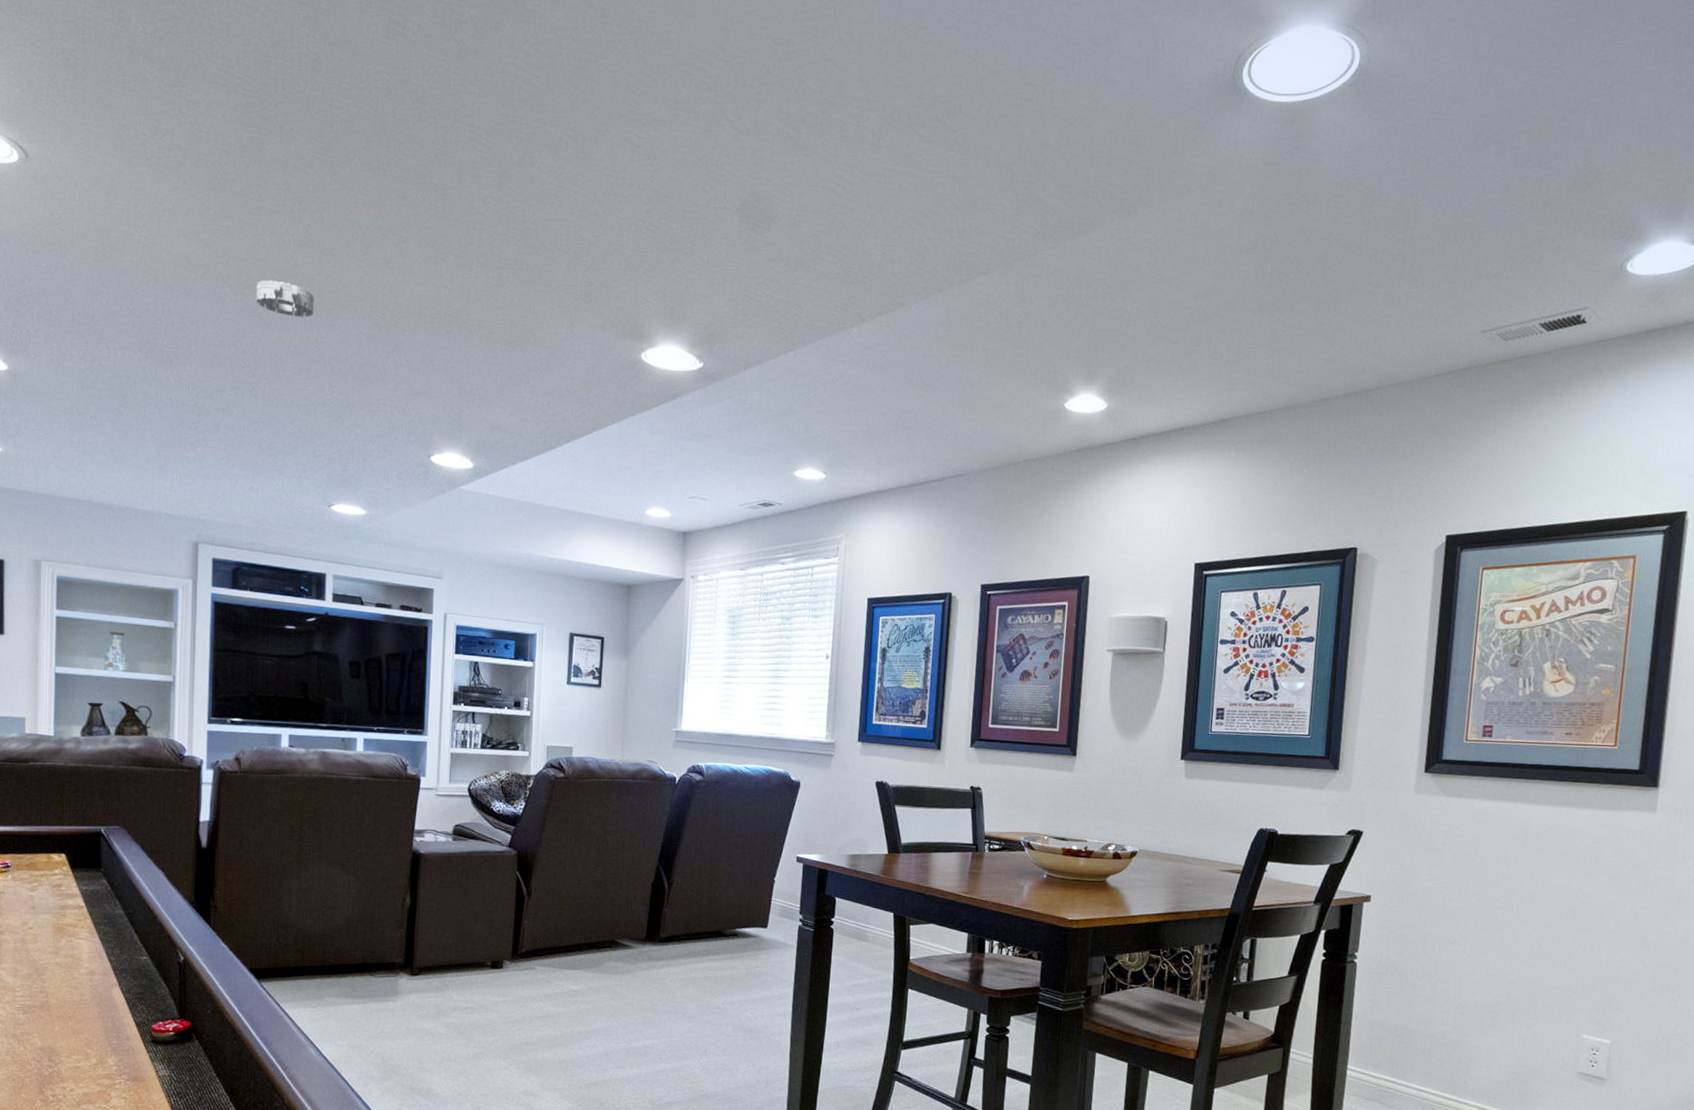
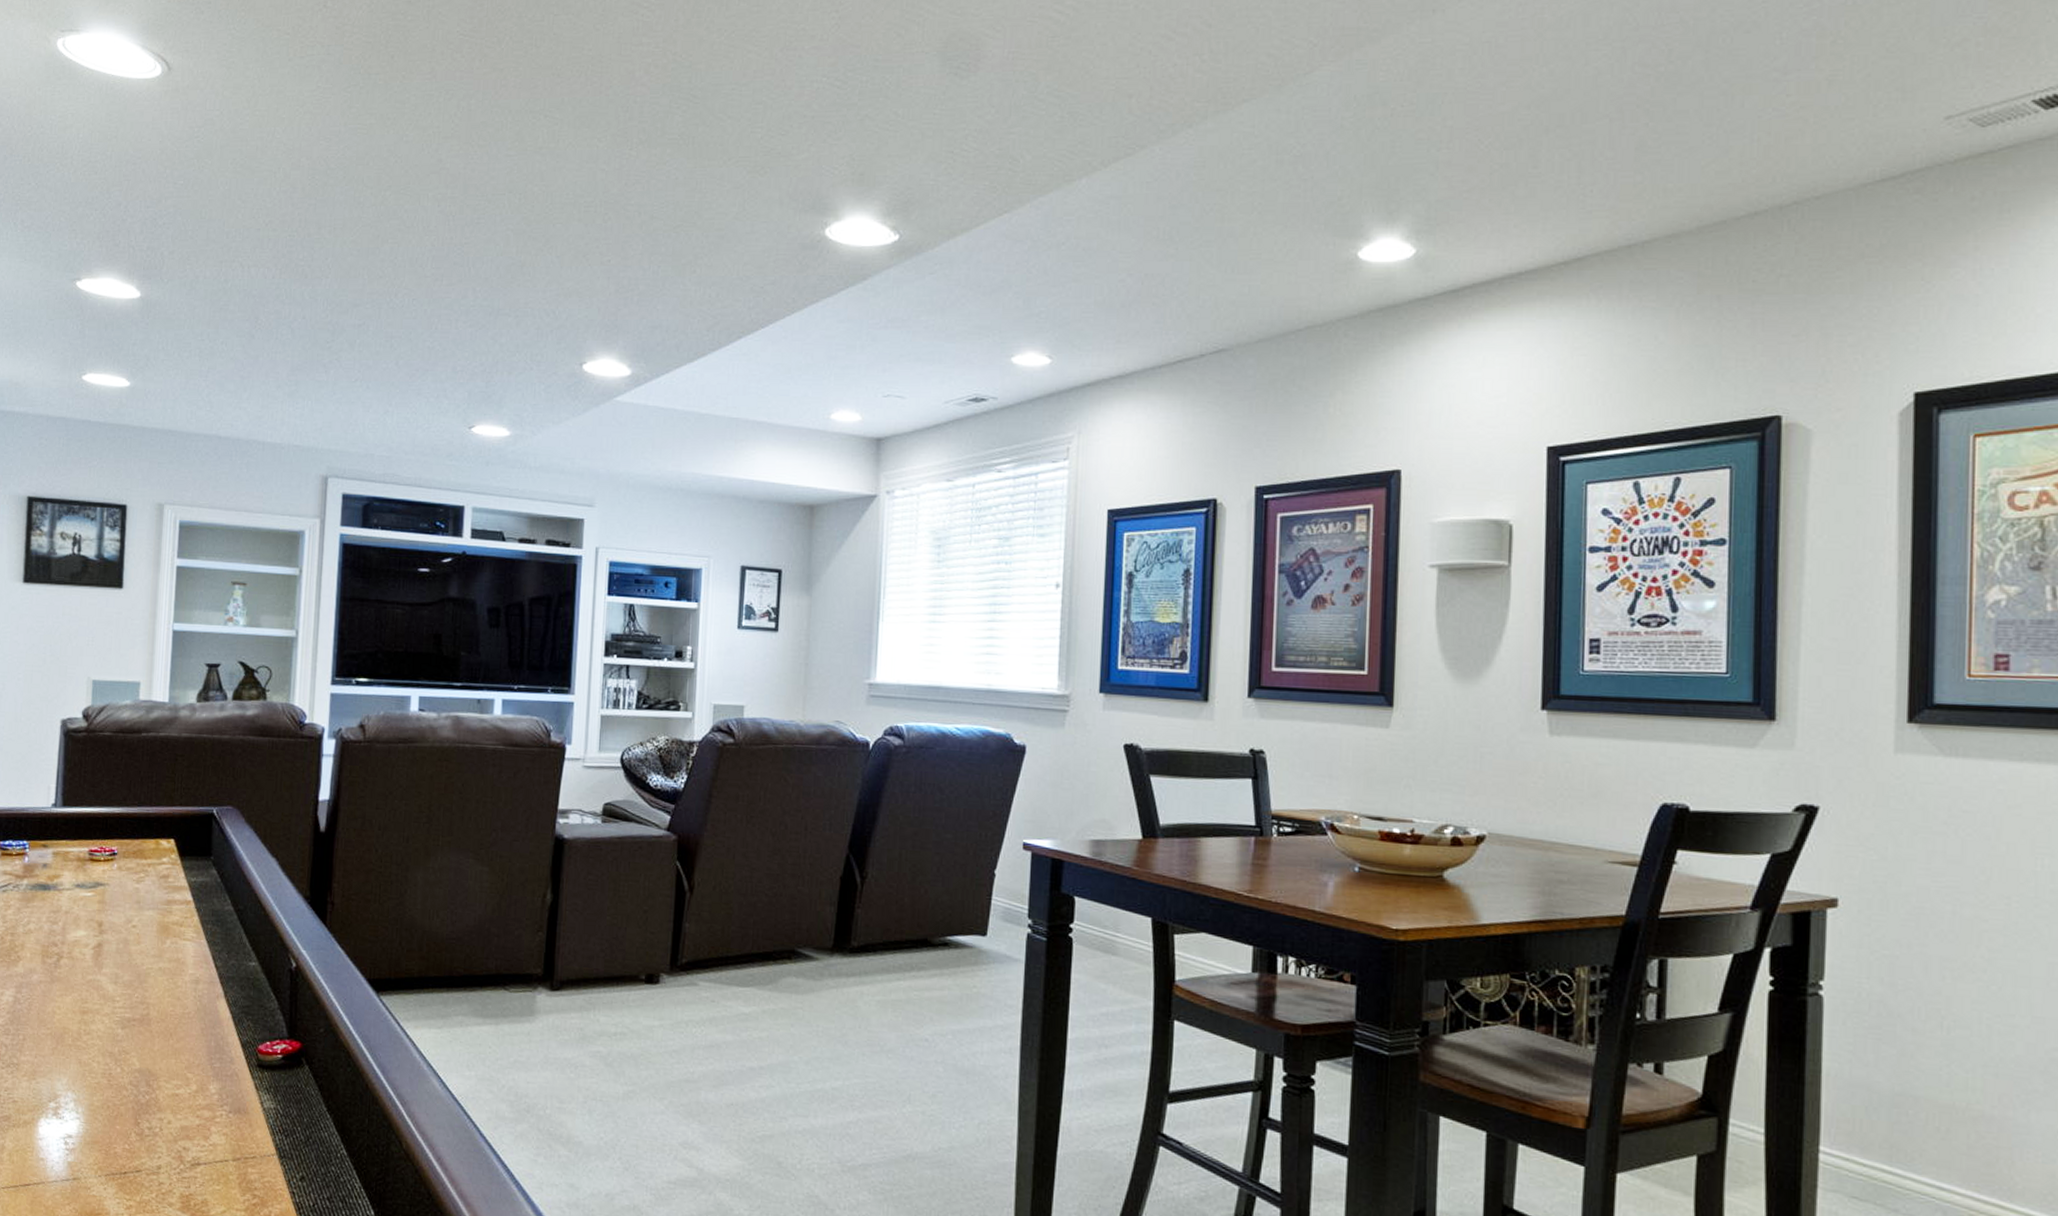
smoke detector: present [255,280,315,317] -> none [396,178,460,217]

